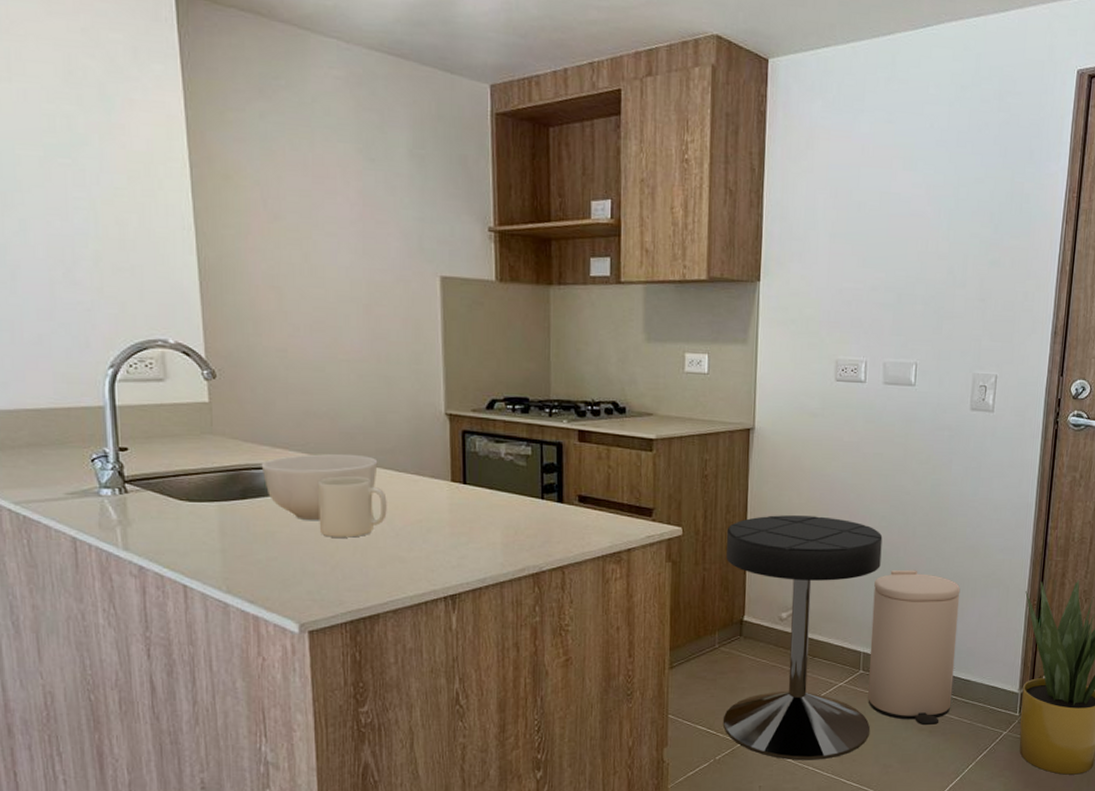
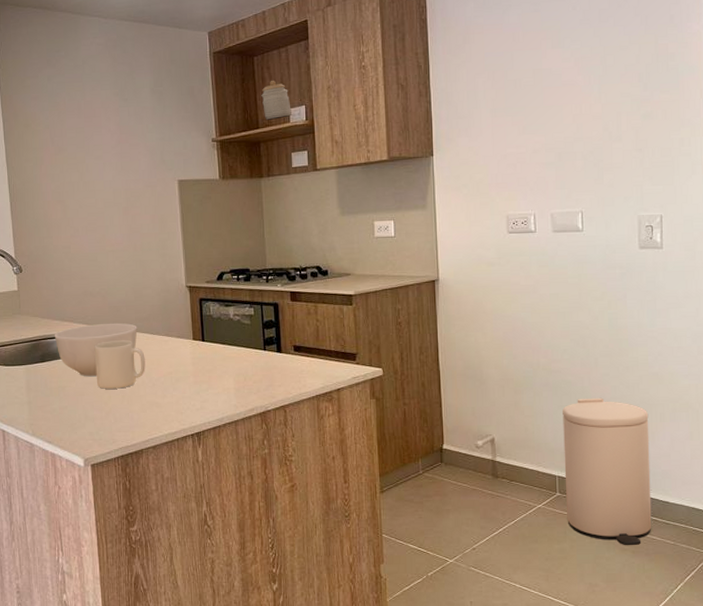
jar: none [556,161,595,213] -> present [261,80,293,120]
bar stool: present [723,515,883,760] -> none [421,353,572,578]

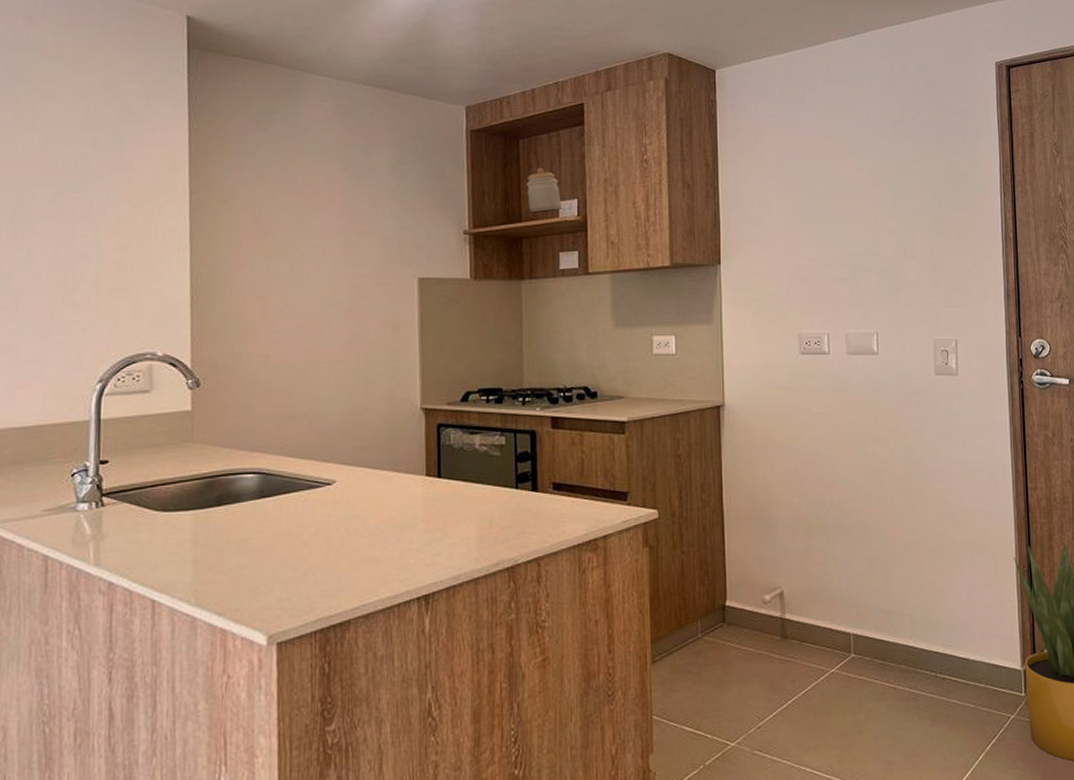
bowl: present [54,323,138,377] -> none [238,454,354,525]
mug: present [94,340,145,389] -> none [292,476,362,541]
pedal bin: present [562,397,652,546] -> none [857,541,952,713]

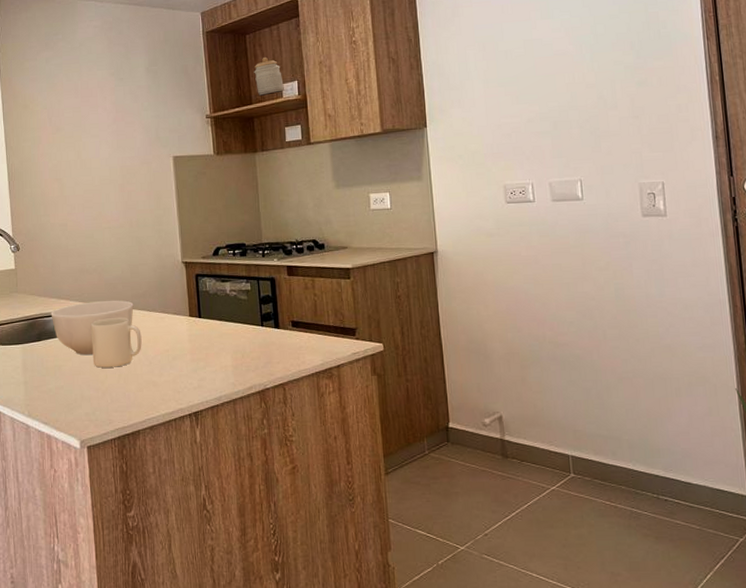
bowl: none [238,454,354,525] -> present [51,300,134,356]
mug: none [292,476,362,541] -> present [90,317,142,368]

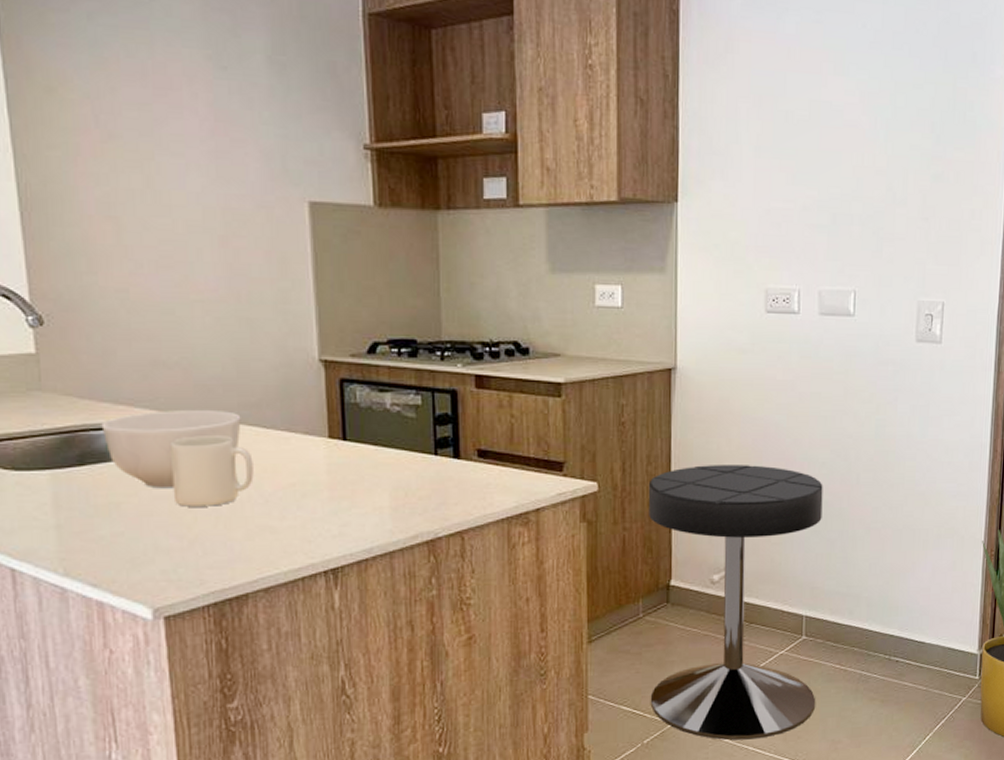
jar: present [254,56,285,96] -> none [441,67,487,127]
bar stool: none [423,326,591,567] -> present [648,465,823,740]

